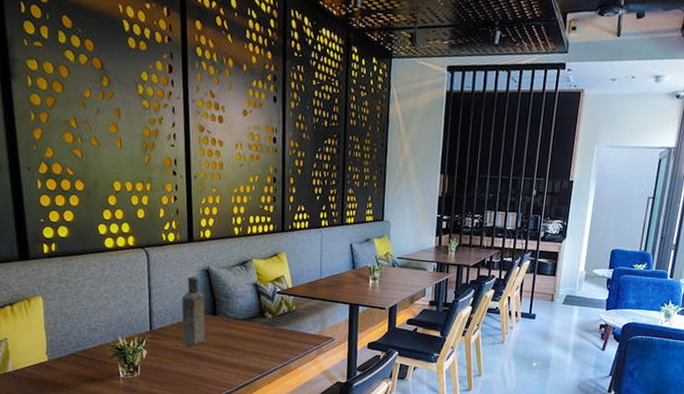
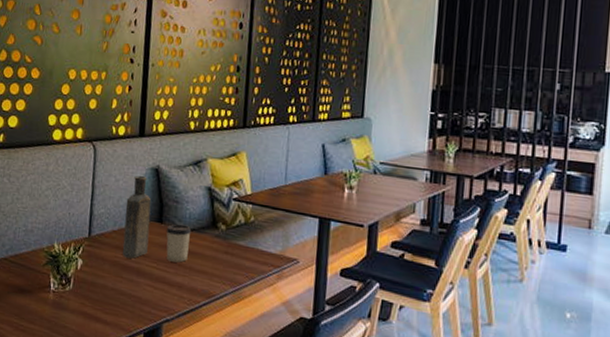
cup: none [220,315,243,347] -> present [166,224,192,263]

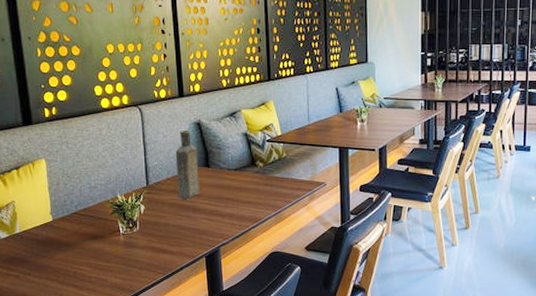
cup: present [166,224,192,263] -> none [213,166,235,197]

